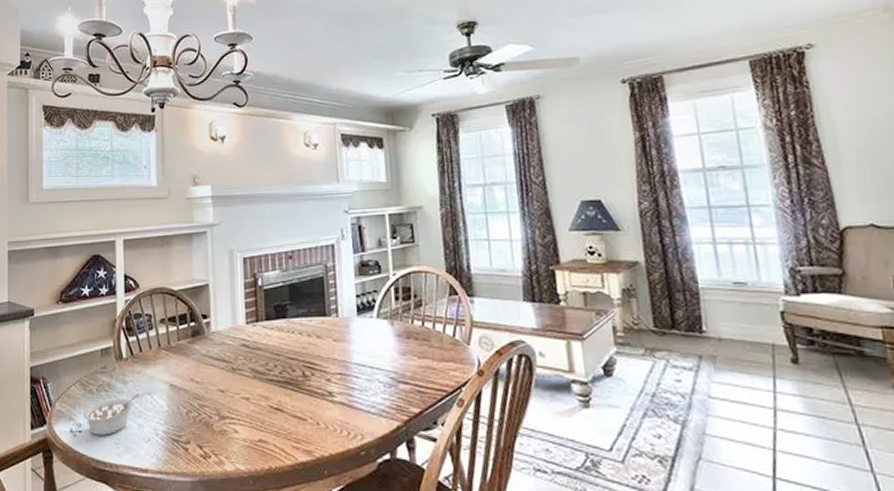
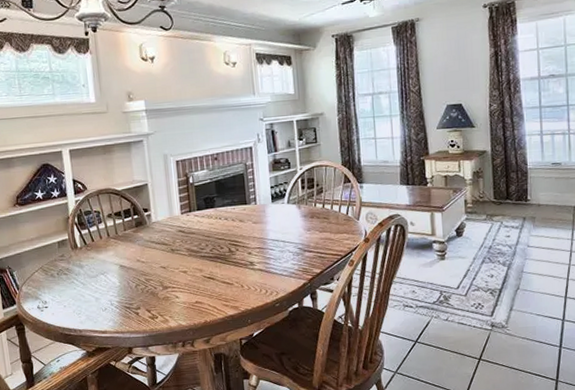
legume: present [83,392,141,435] -> none [47,273,96,309]

